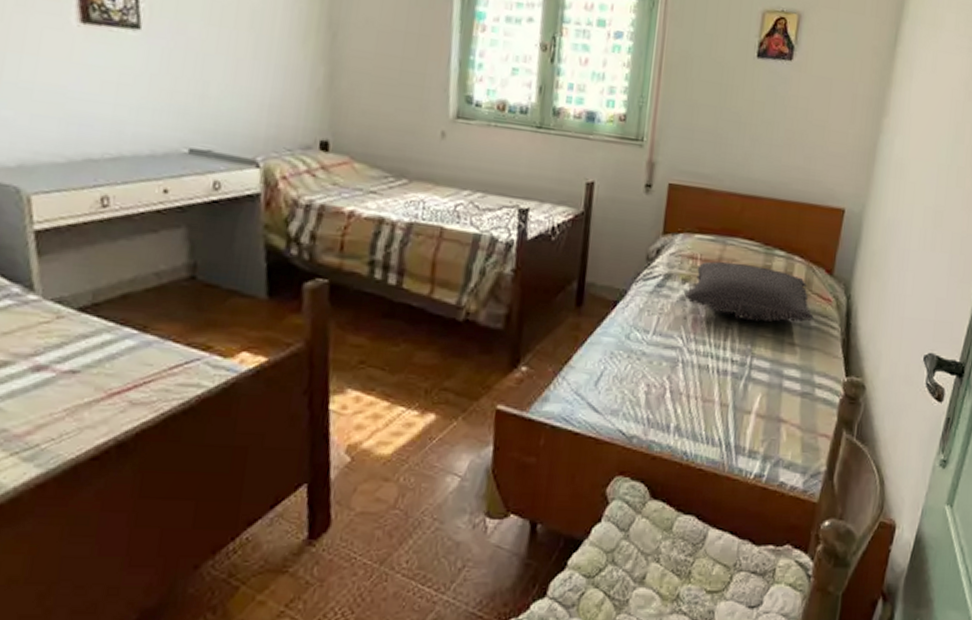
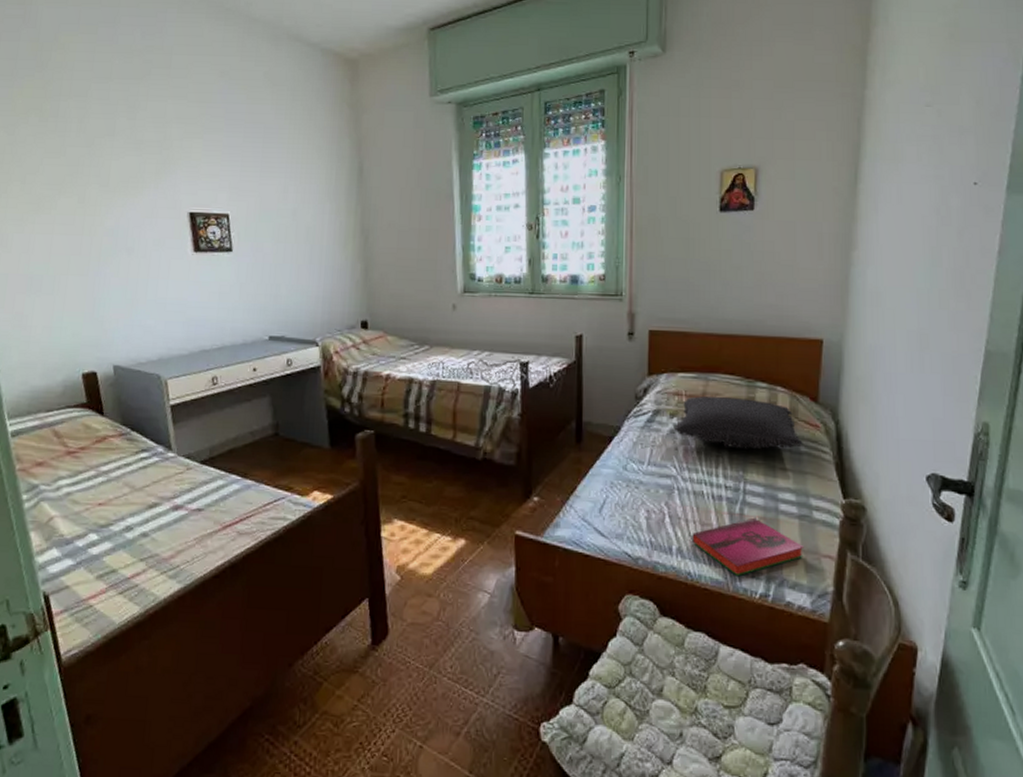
hardback book: none [691,394,803,456] -> present [692,517,805,577]

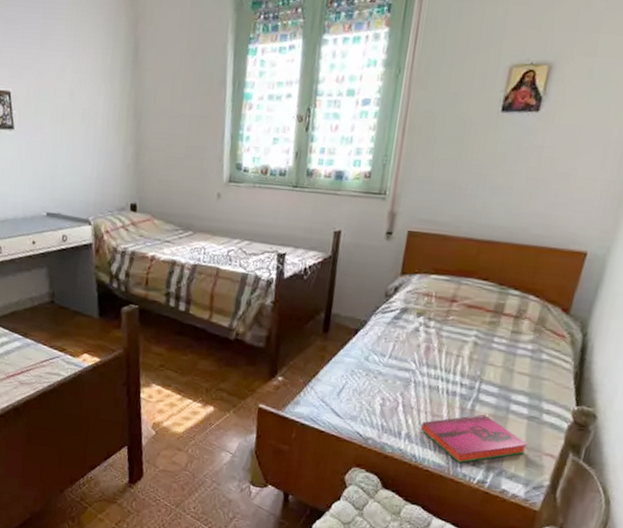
pillow: present [673,396,803,450] -> none [418,299,546,355]

